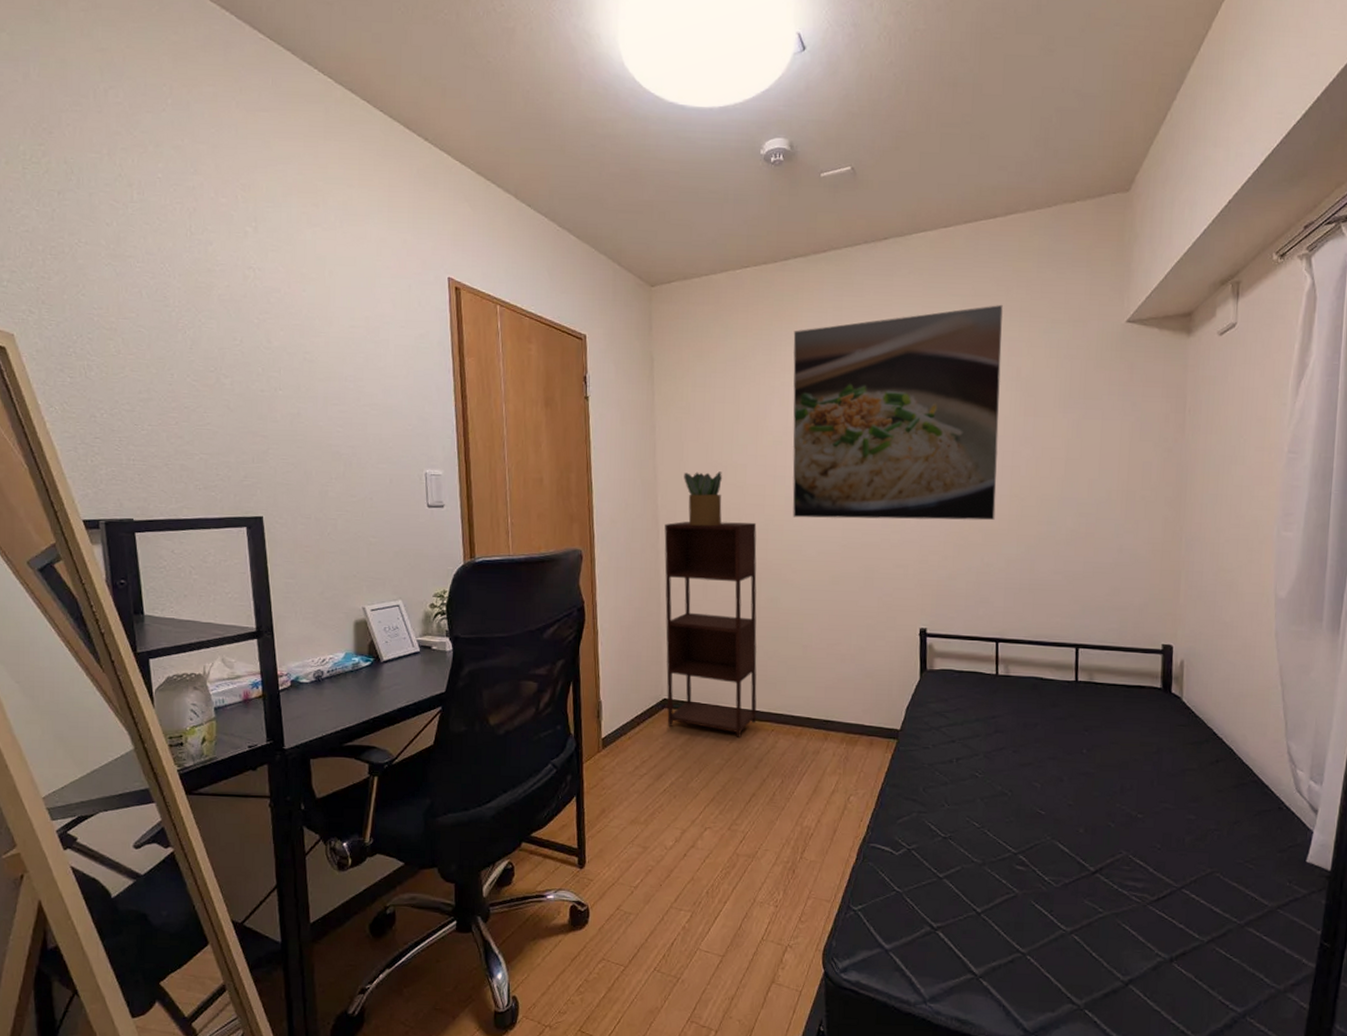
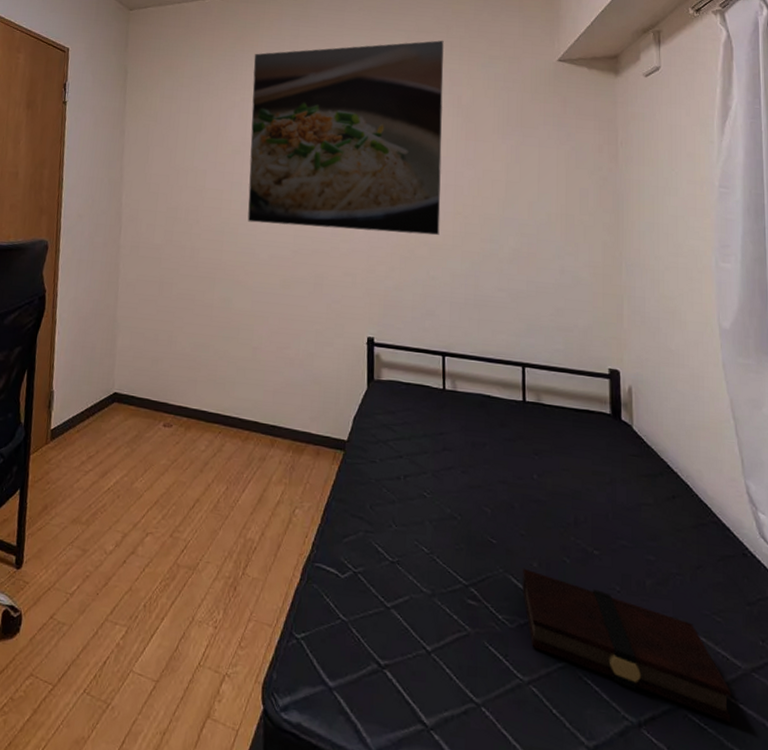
shelving unit: present [664,521,757,739] -> none [116,219,213,439]
potted plant: present [684,471,722,526] -> none [148,174,183,226]
book: none [1068,834,1257,952] -> present [522,568,732,723]

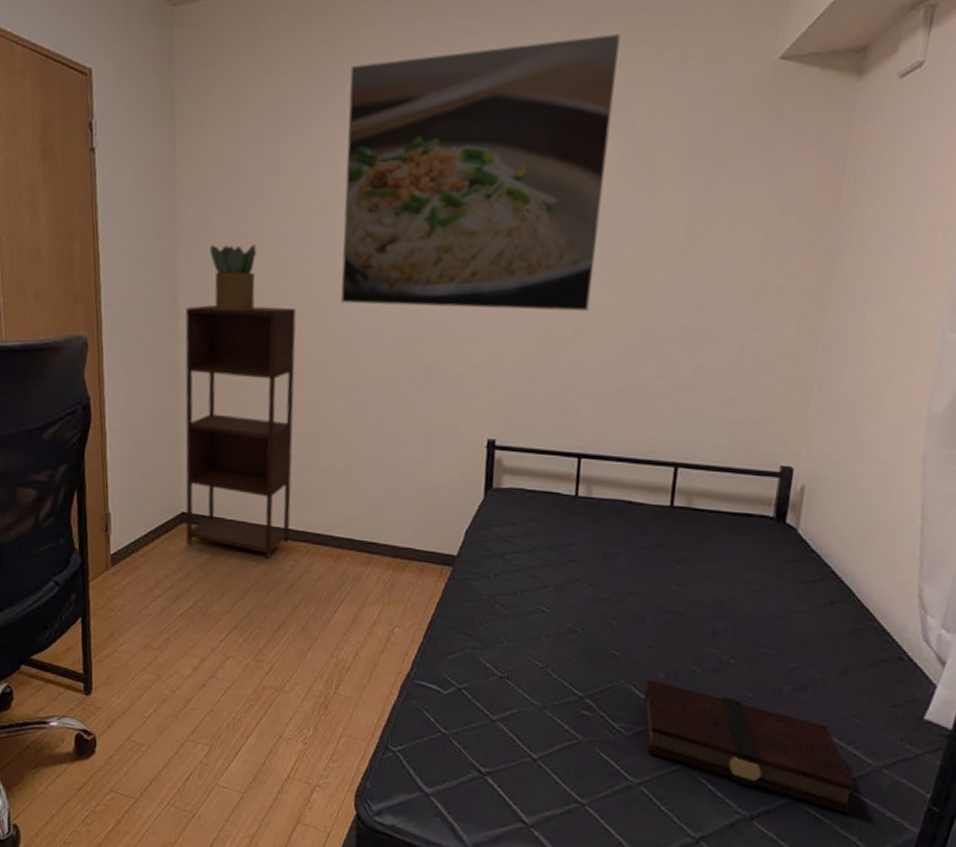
shelving unit: none [116,219,213,439] -> present [185,305,297,560]
potted plant: none [148,174,183,226] -> present [210,244,257,312]

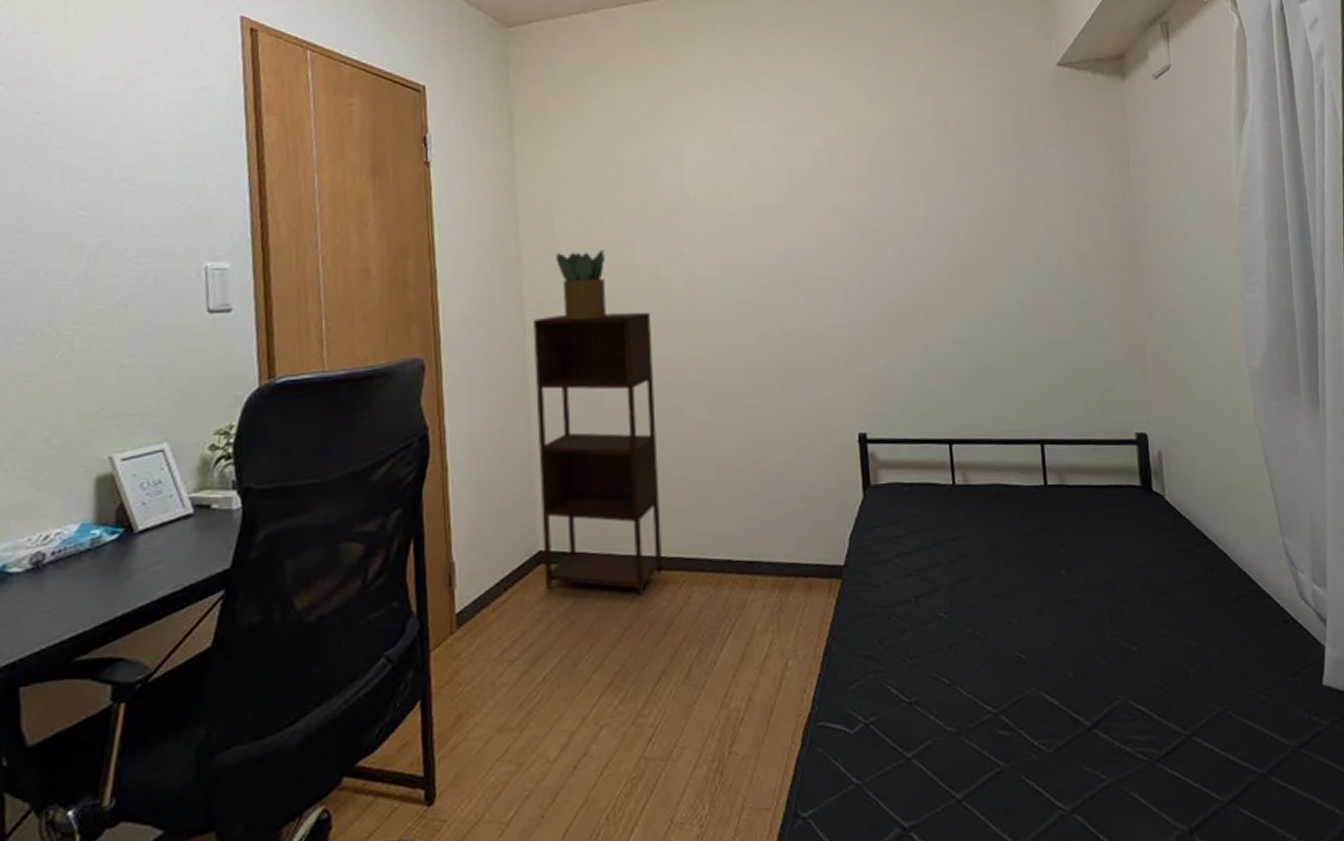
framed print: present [340,33,621,312] -> none [684,46,935,304]
book: present [643,678,856,814] -> none [1057,681,1282,809]

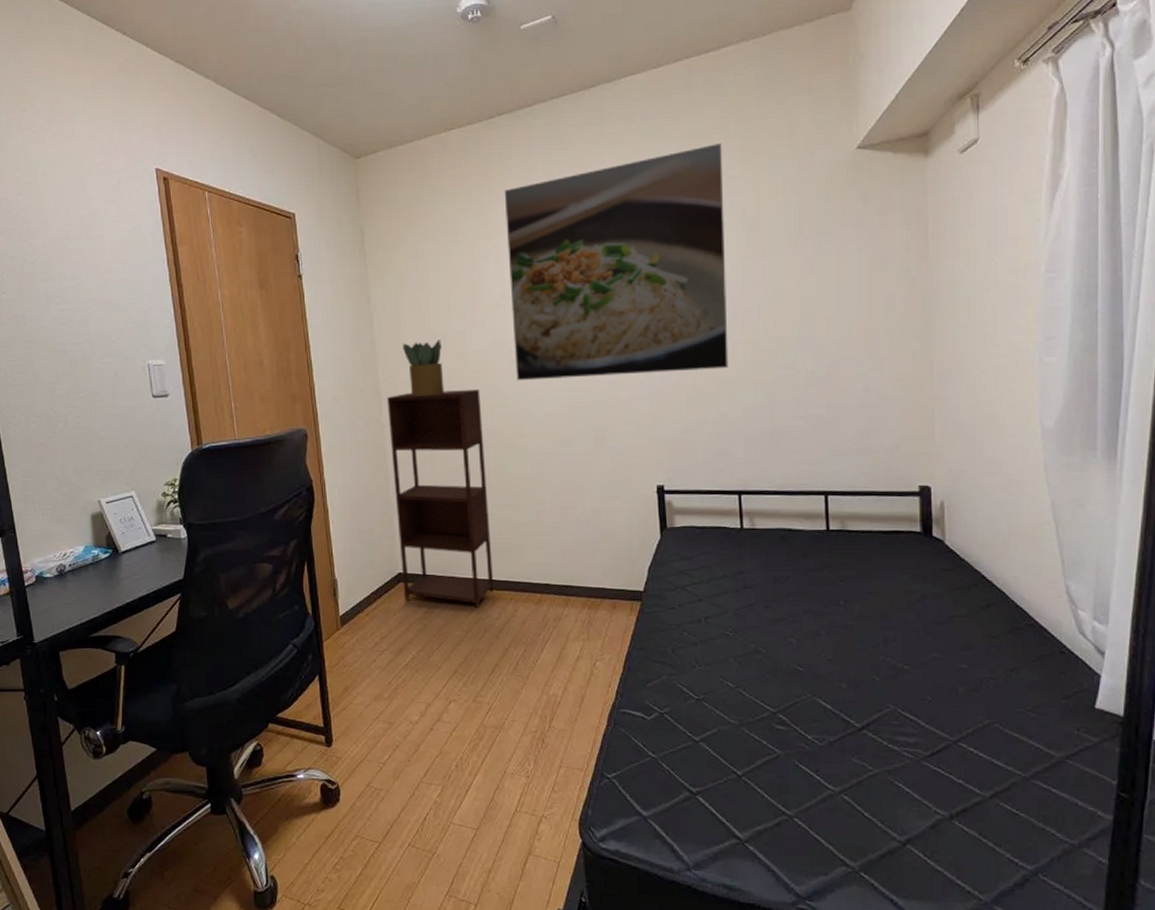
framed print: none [684,46,935,304] -> present [504,142,729,381]

